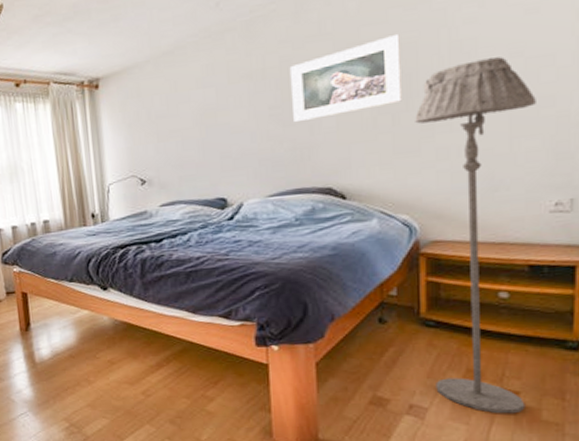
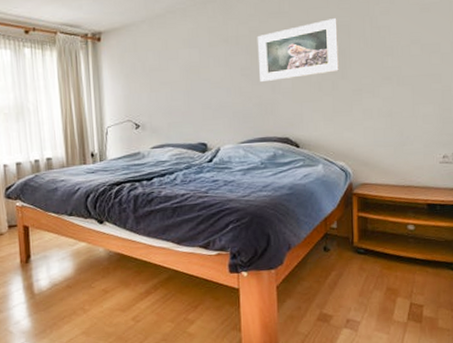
floor lamp: present [415,57,536,414] -> none [348,42,429,324]

